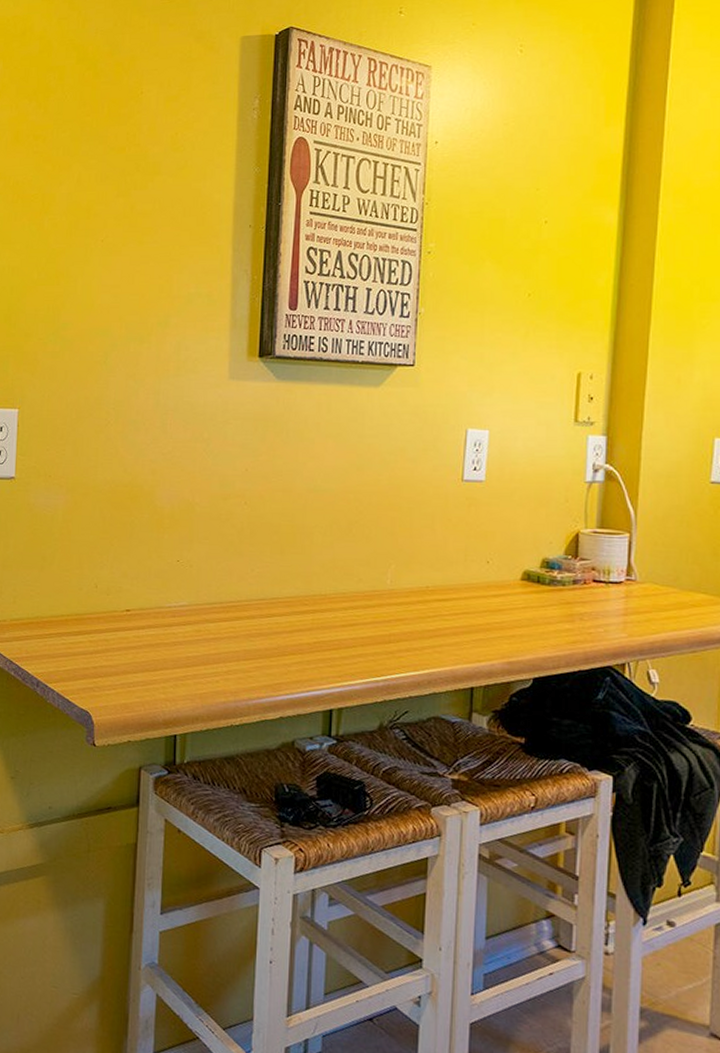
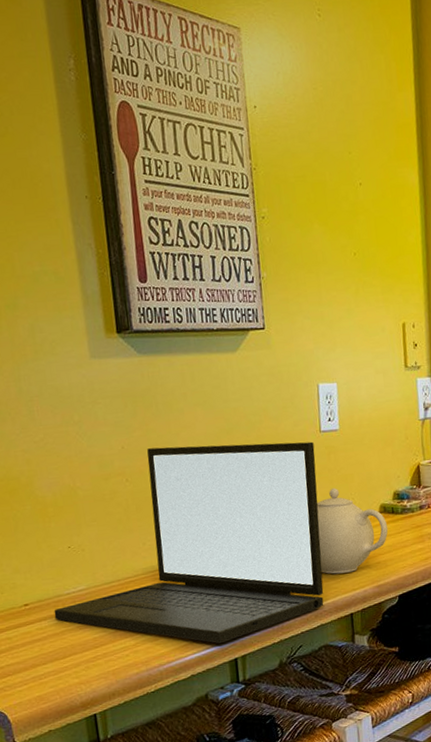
laptop: none [152,474,453,690] -> present [54,441,324,644]
teapot: none [443,543,530,641] -> present [316,487,388,574]

